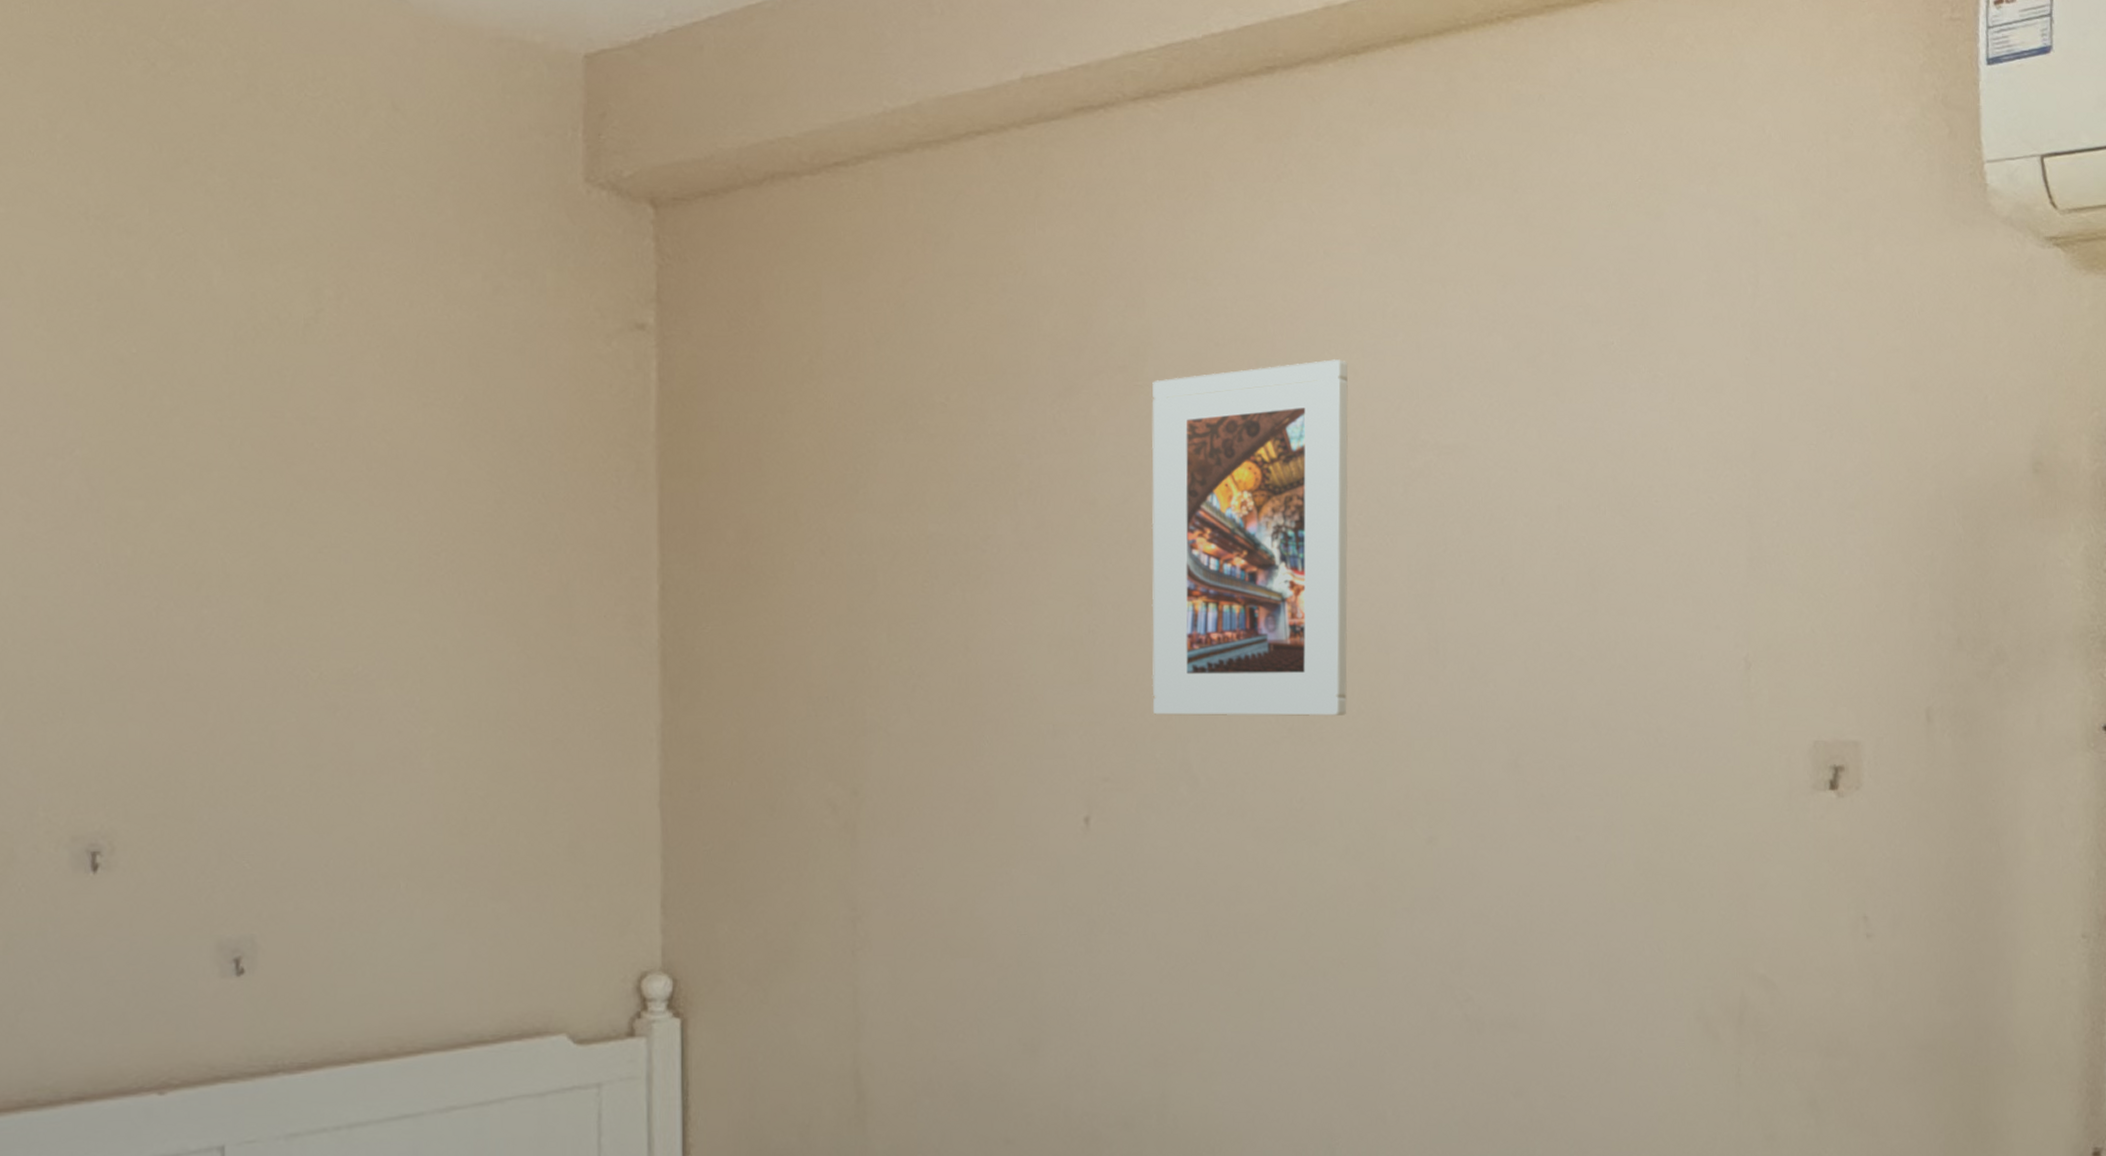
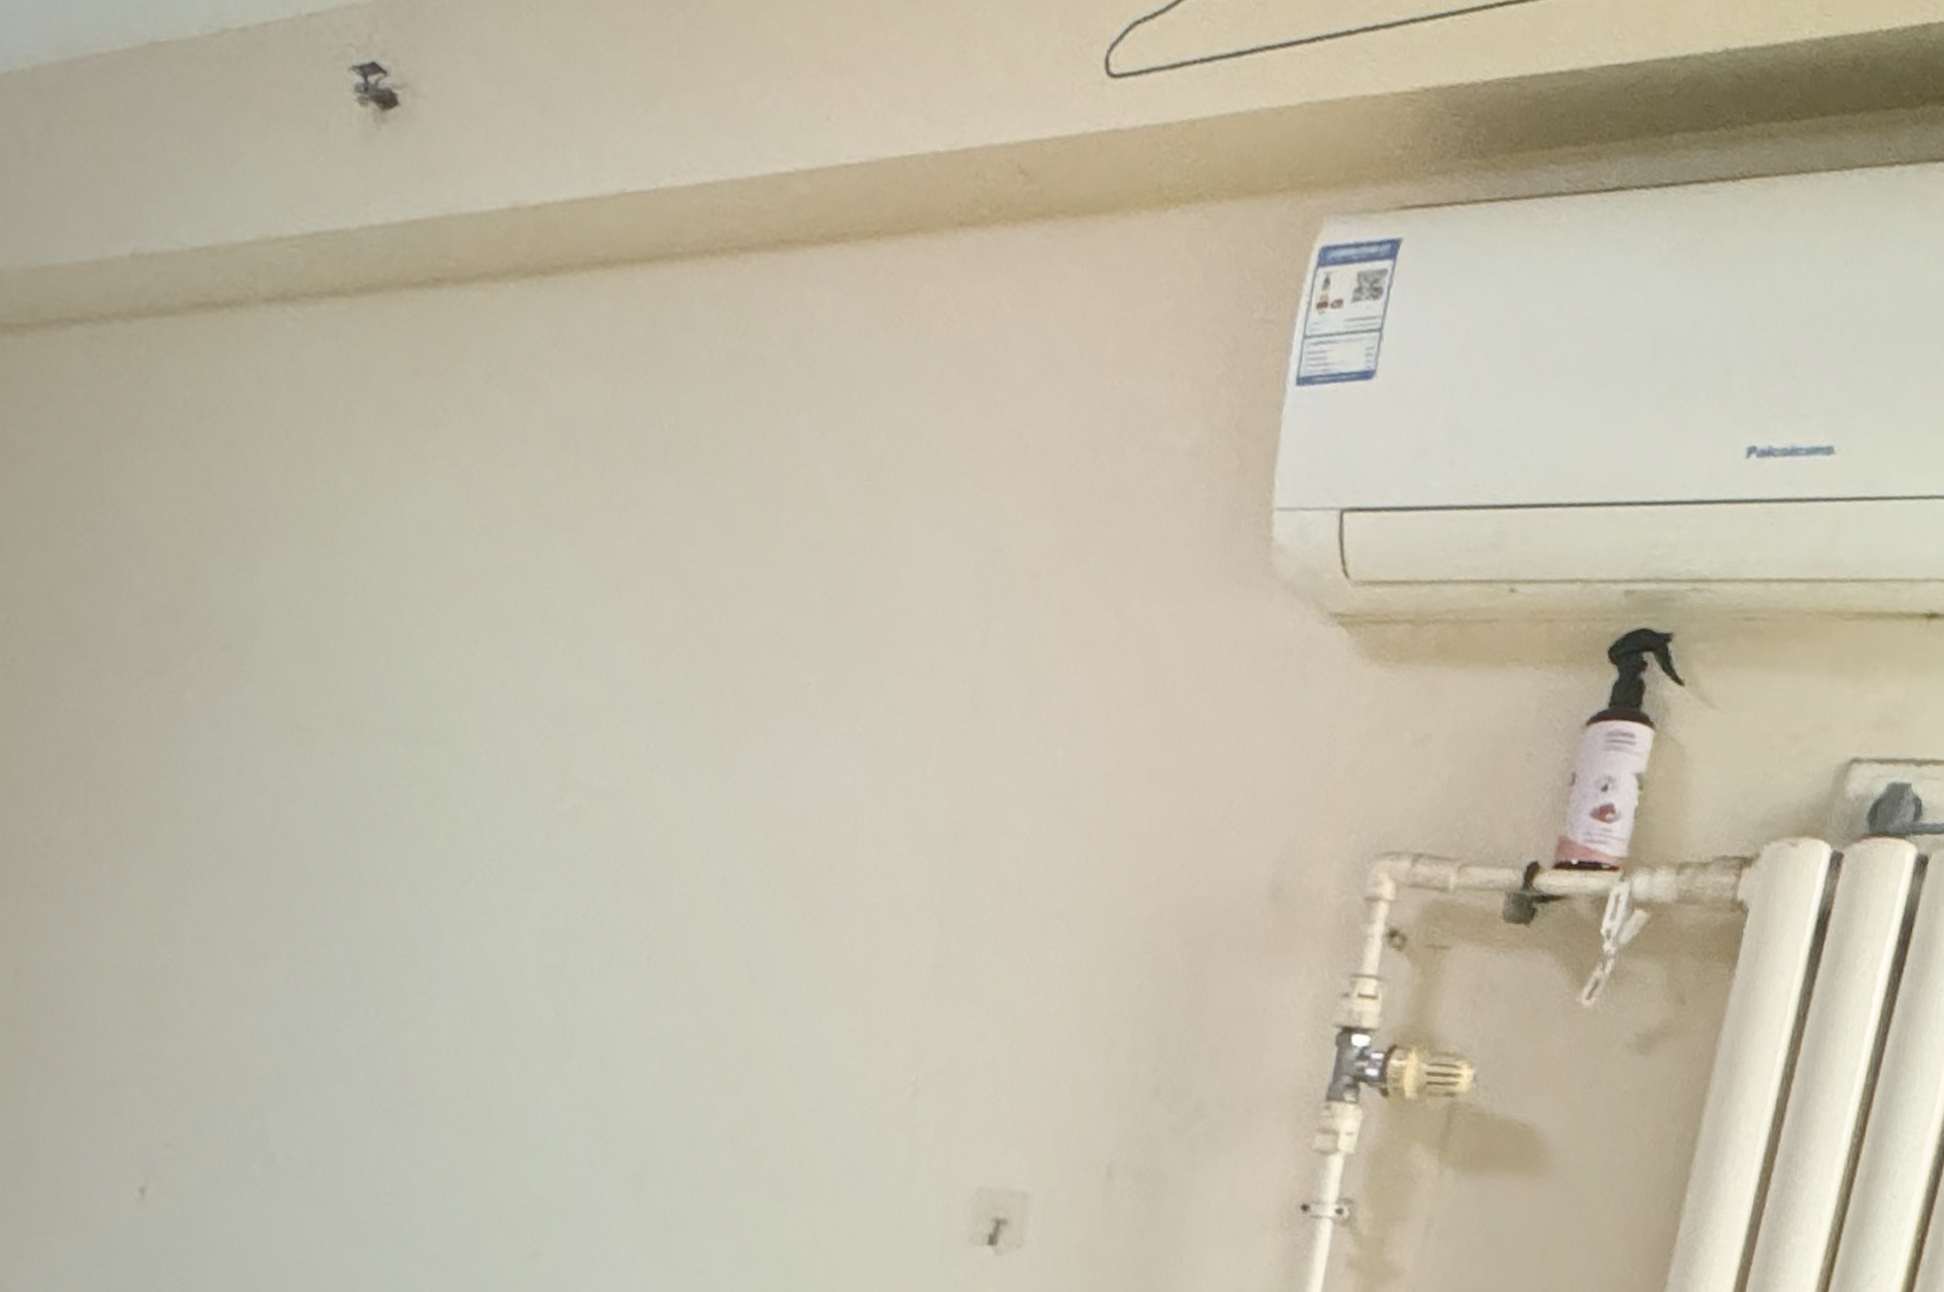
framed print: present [1151,359,1349,717] -> none [229,664,495,1100]

